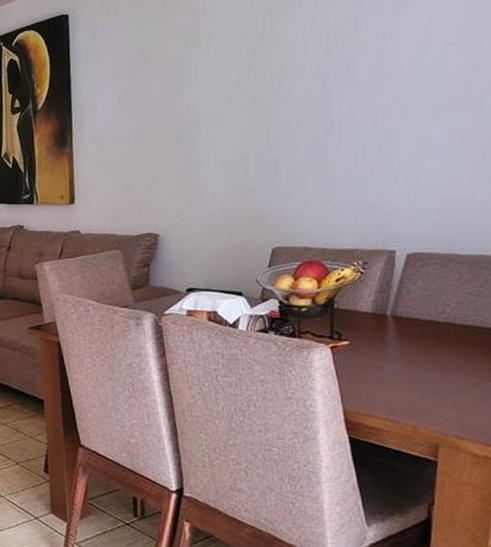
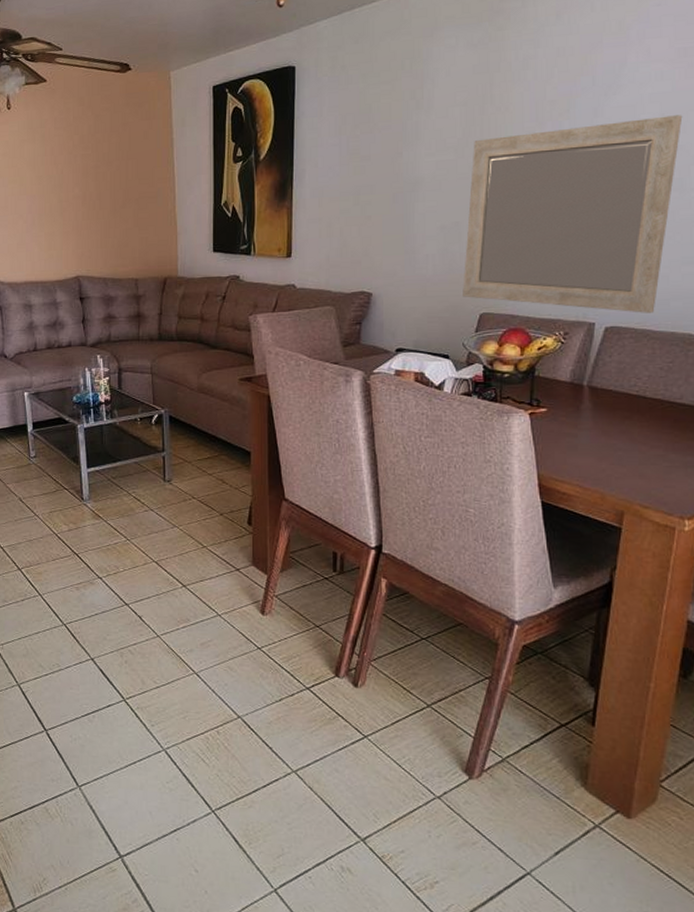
home mirror: none [252,30,478,238] -> present [463,115,683,313]

